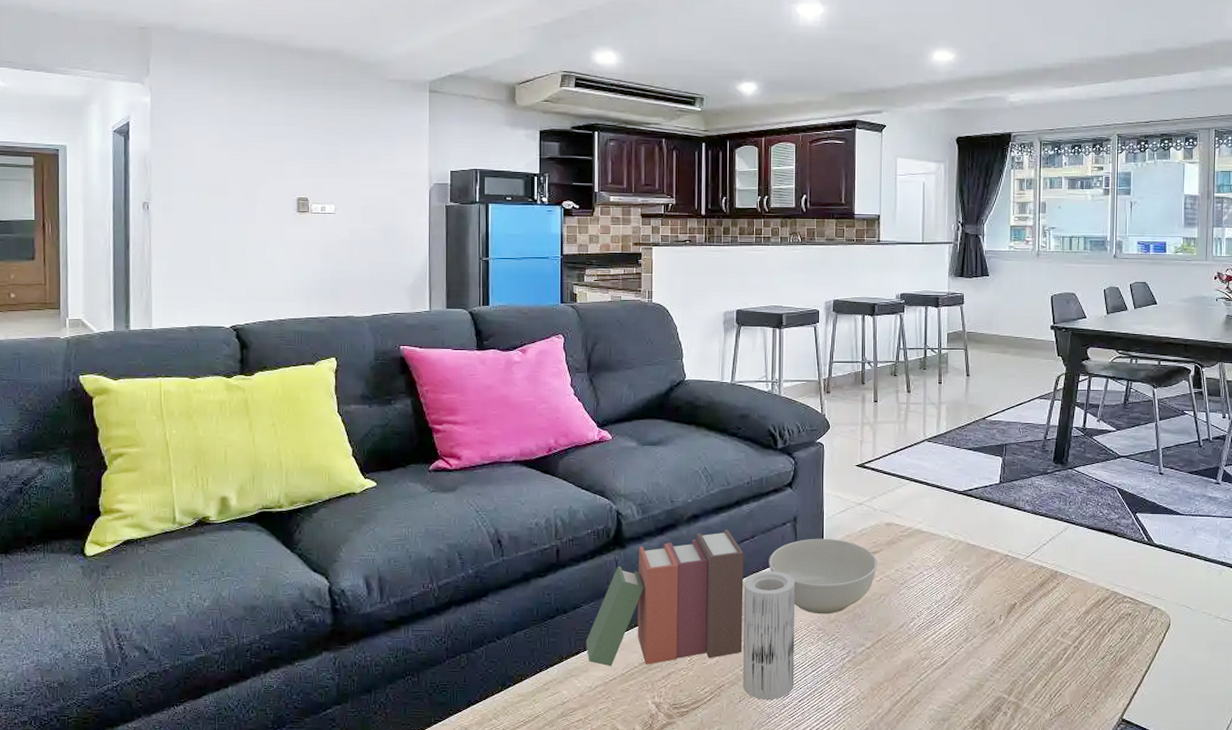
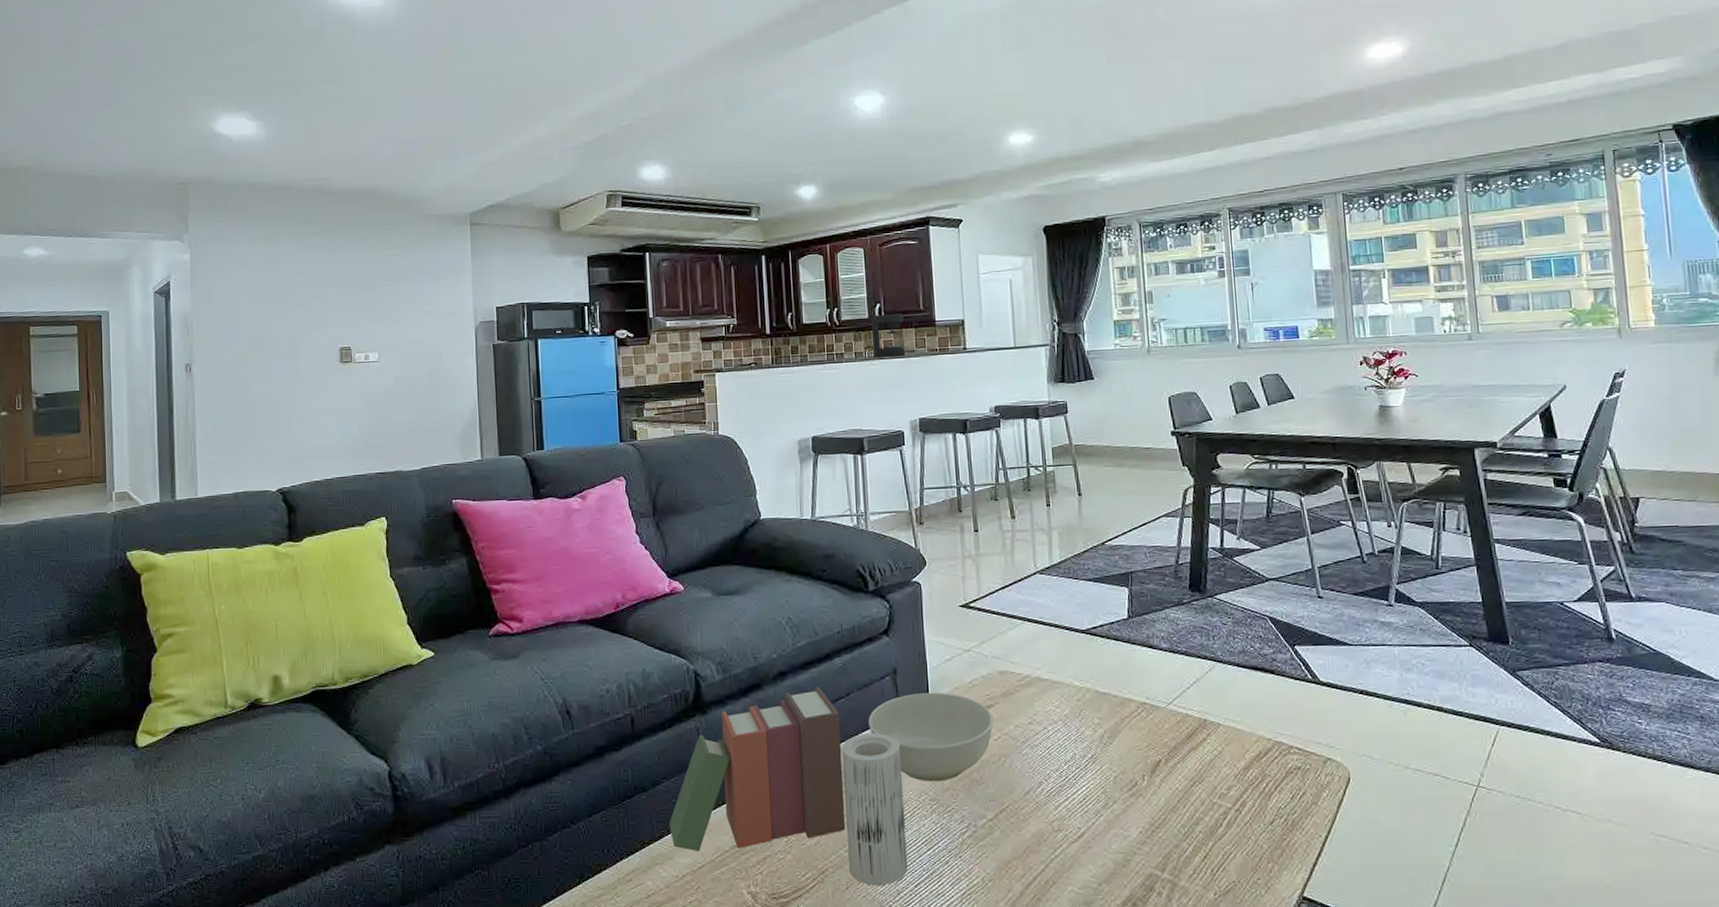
coffee maker: none [797,205,826,244] -> present [870,314,906,358]

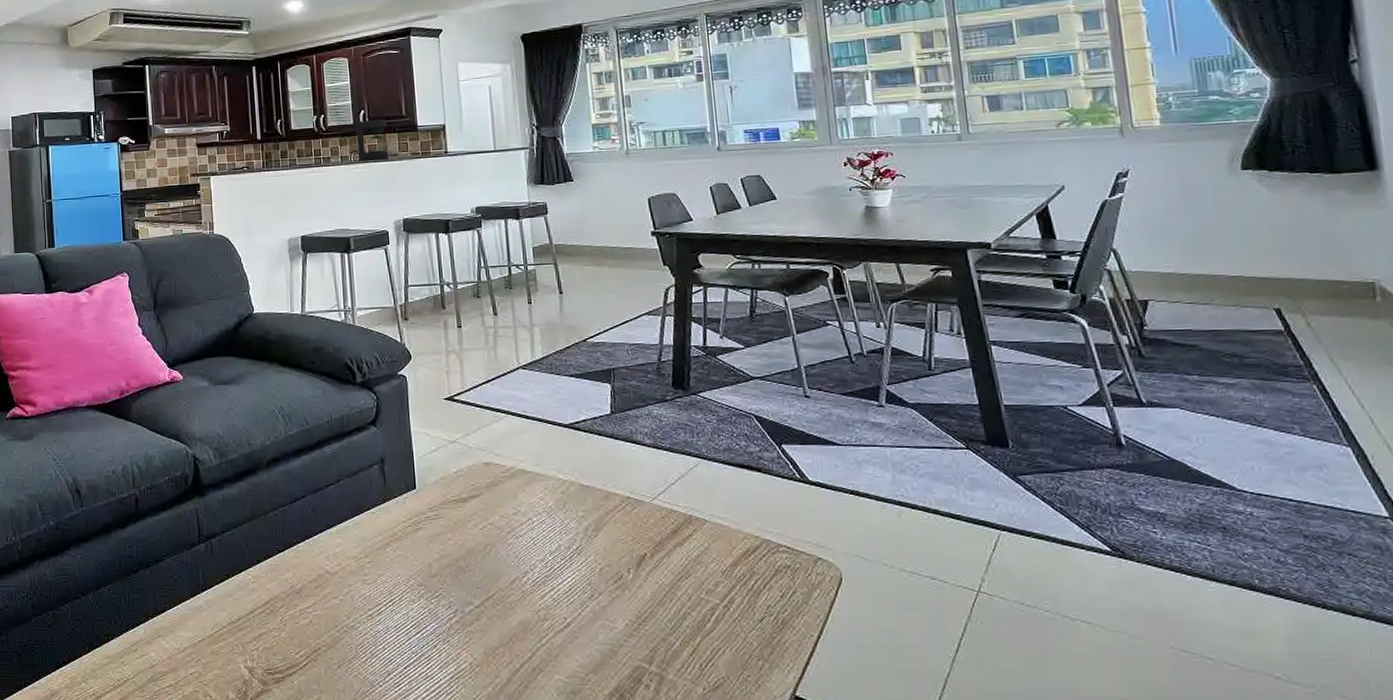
books: present [669,687,846,852] -> none [171,473,337,627]
candle: present [841,733,908,885] -> none [332,519,398,665]
bowl: present [868,692,994,782] -> none [357,481,479,568]

